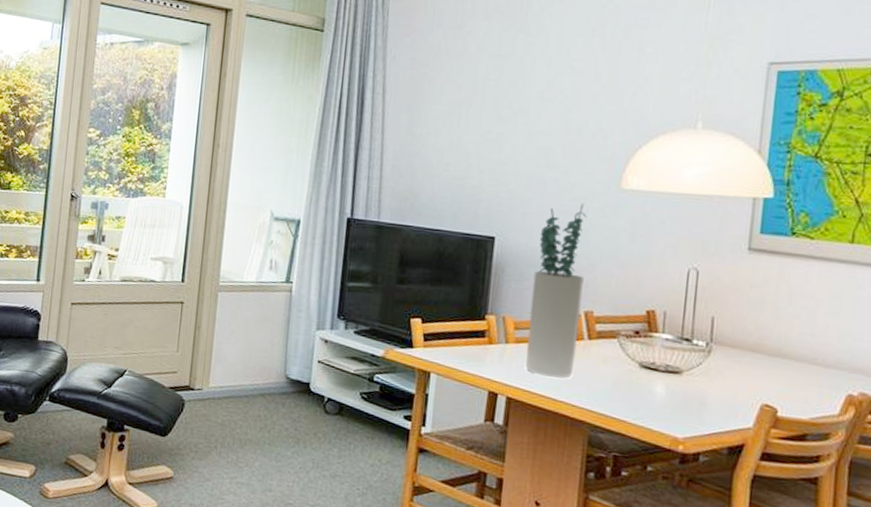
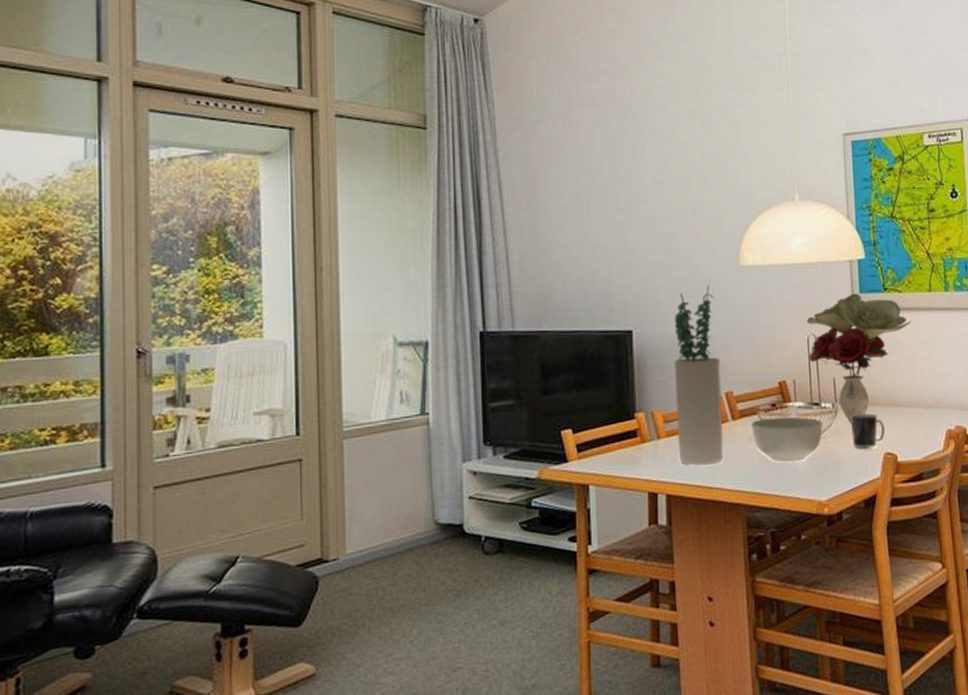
bowl: none [608,343,691,394] -> present [751,416,823,463]
flower bouquet: none [686,233,821,366] -> present [806,293,911,423]
mug: none [724,357,767,397] -> present [850,413,885,449]

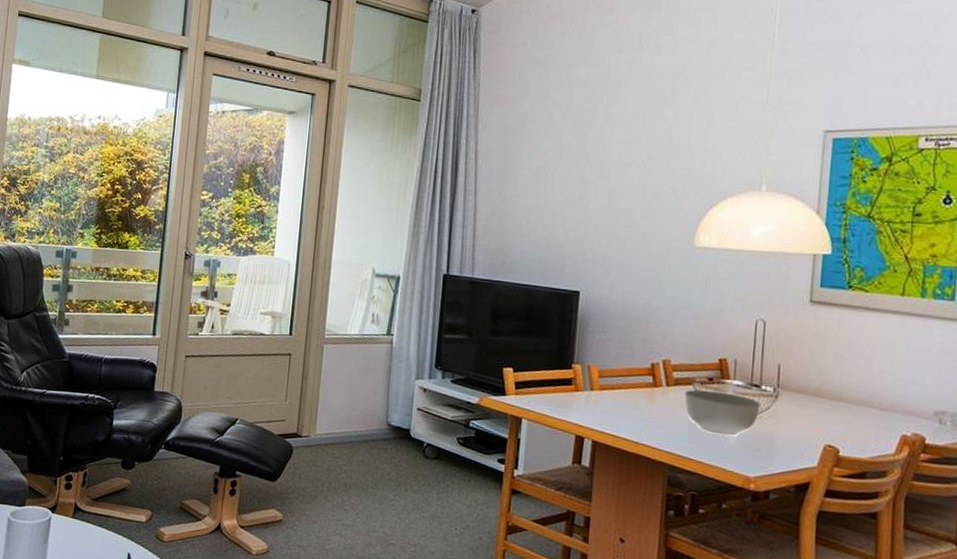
vase: present [674,284,724,467] -> none [608,260,664,423]
flower bouquet: present [806,293,911,423] -> none [754,286,876,410]
mug: present [850,413,885,449] -> none [790,402,829,438]

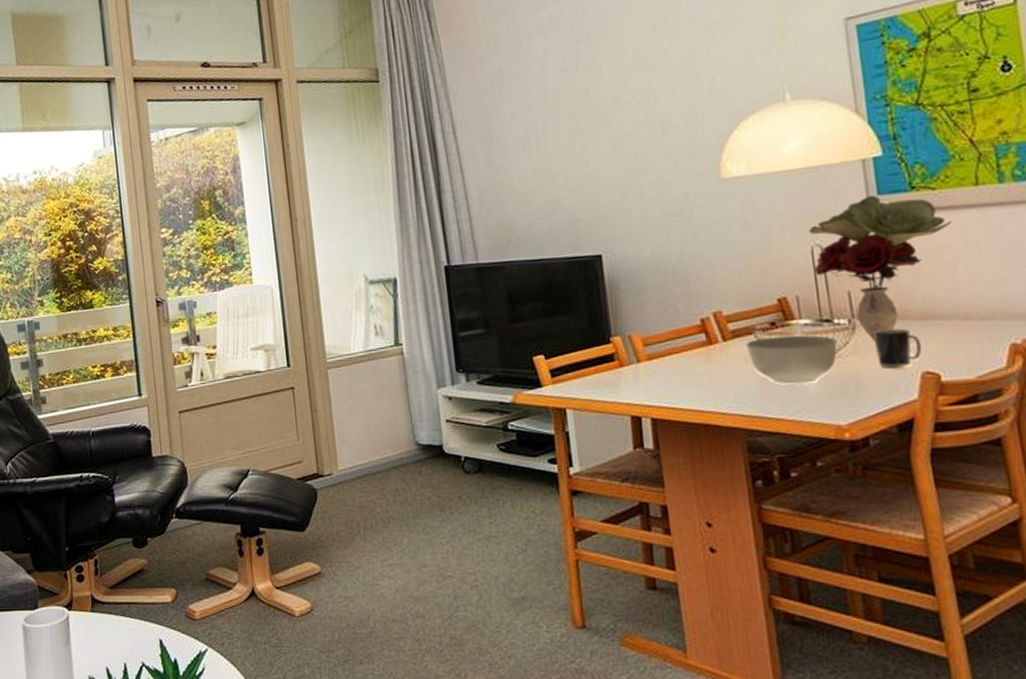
flower bouquet: none [754,286,876,410] -> present [809,195,952,340]
mug: none [790,402,829,438] -> present [872,328,921,368]

